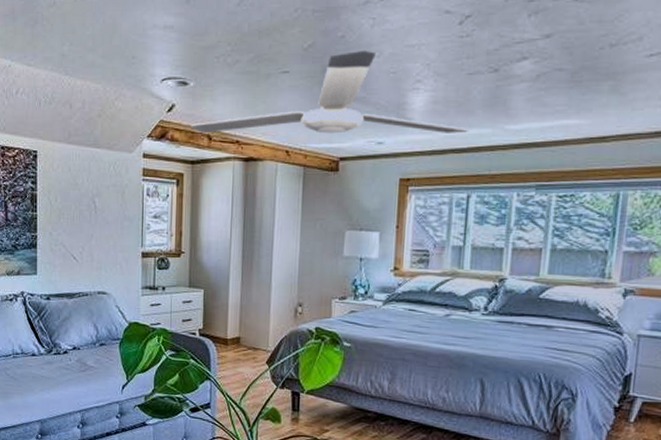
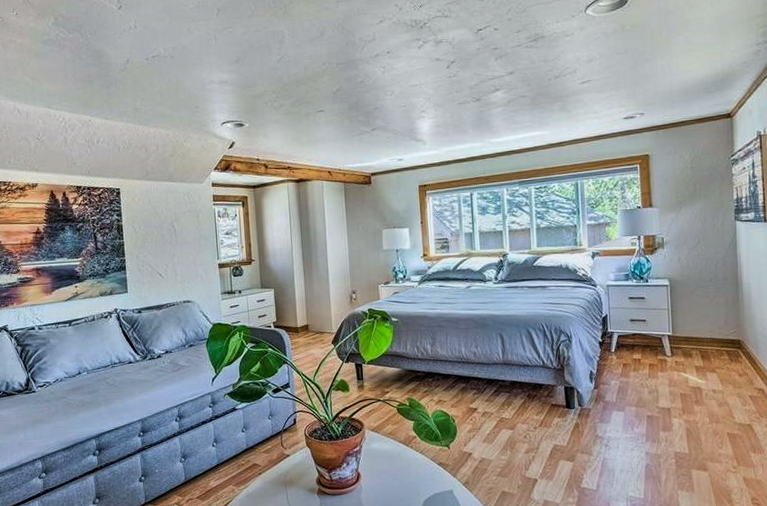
ceiling fan: present [190,50,470,134] -> none [249,90,465,163]

